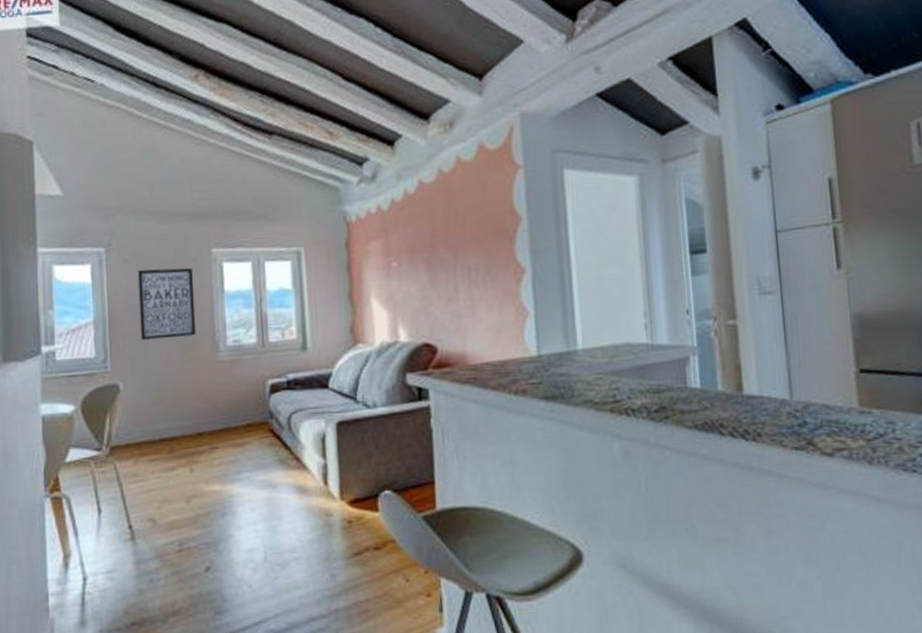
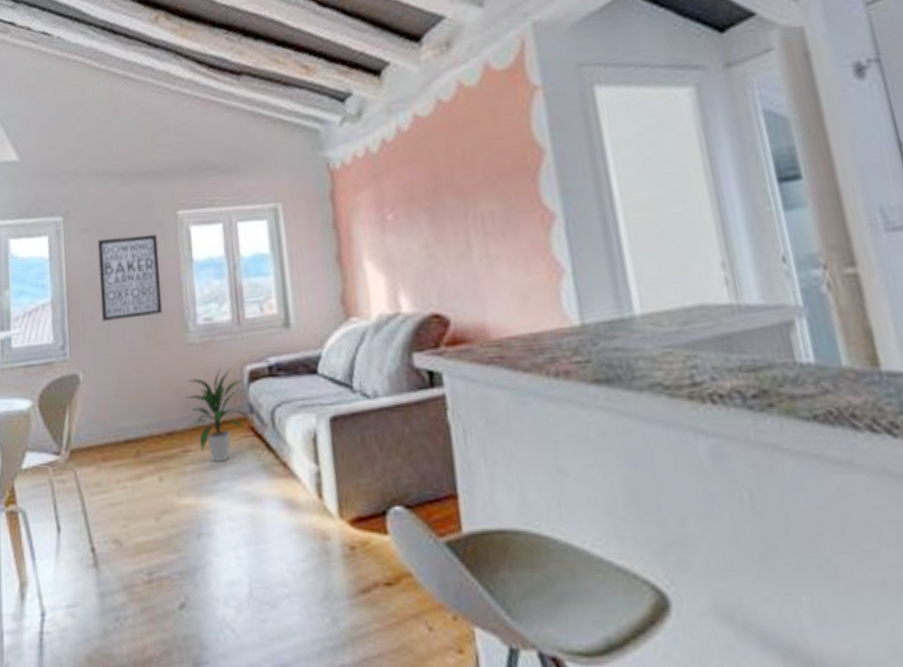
indoor plant: none [215,380,269,457] -> present [185,366,249,462]

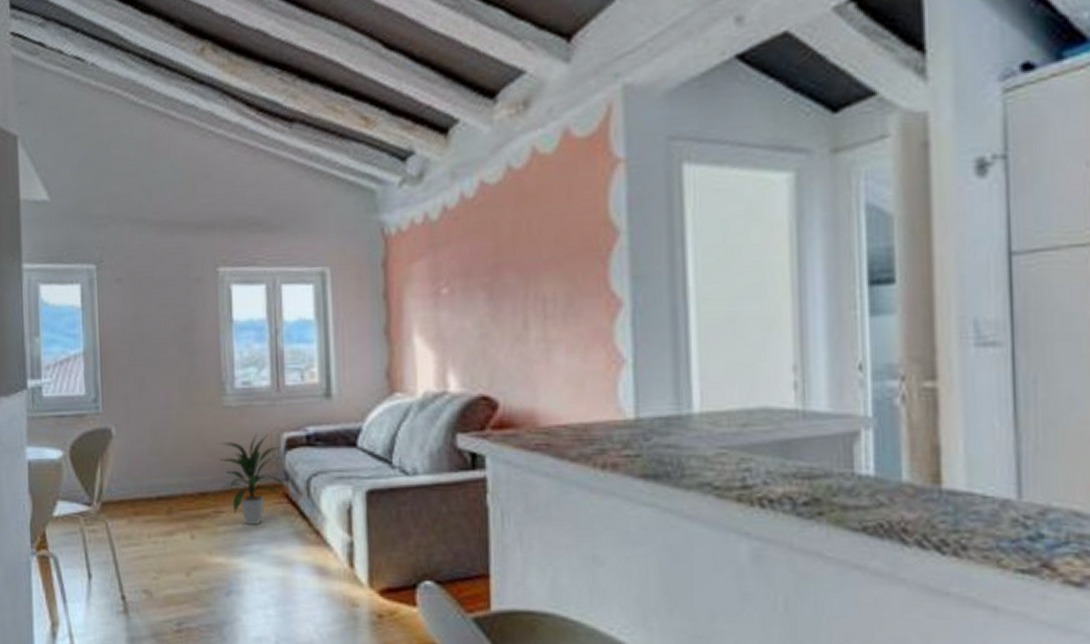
wall art: present [97,234,163,322] -> none [132,290,200,378]

